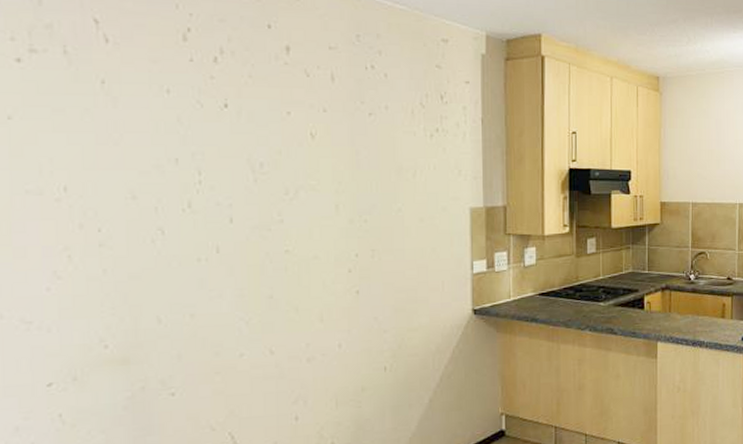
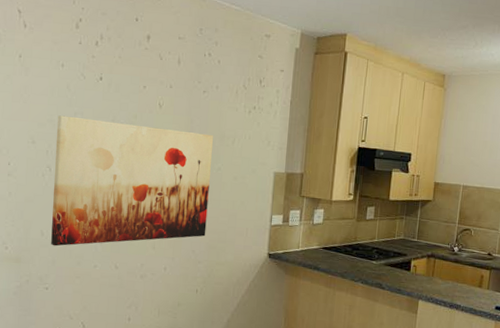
wall art: none [166,158,390,336] -> present [51,115,214,246]

